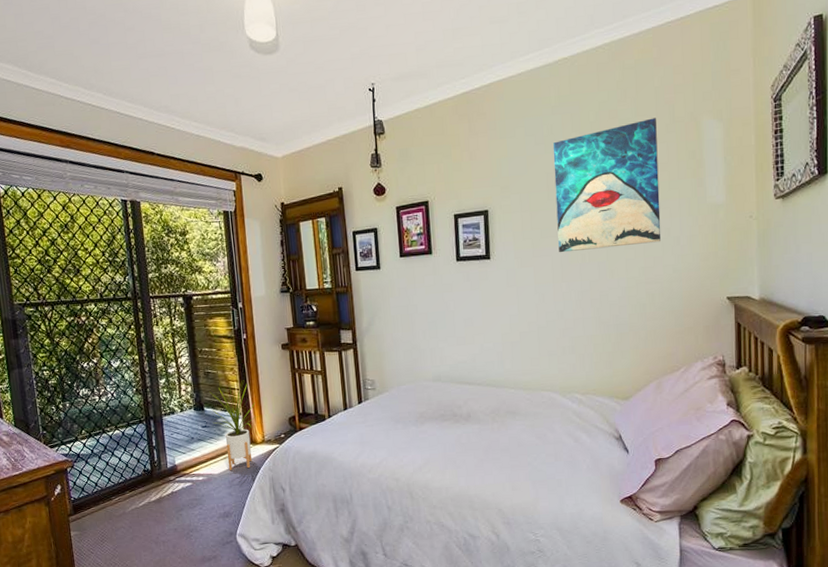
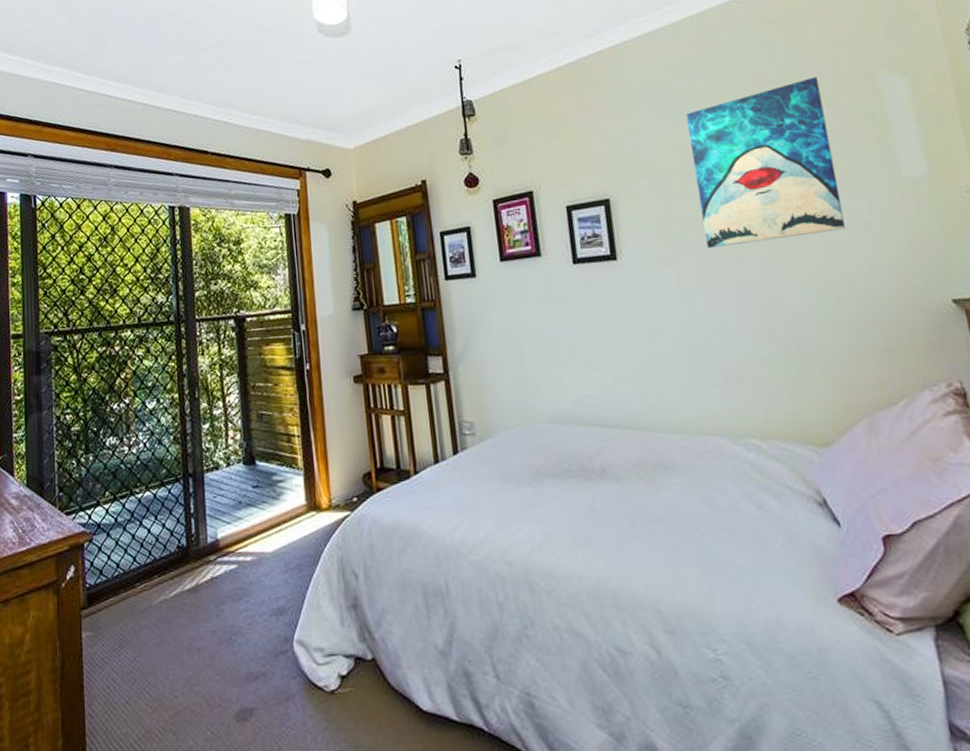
house plant: present [209,380,260,471] -> none [263,423,326,549]

